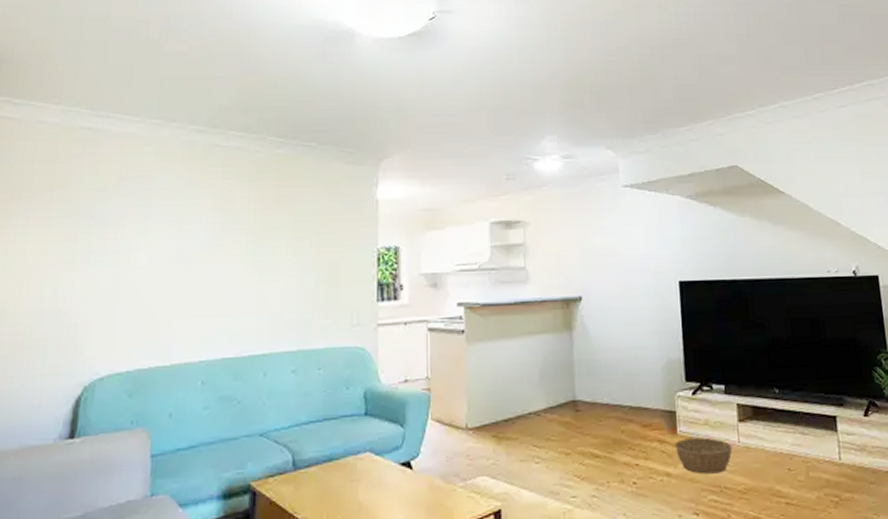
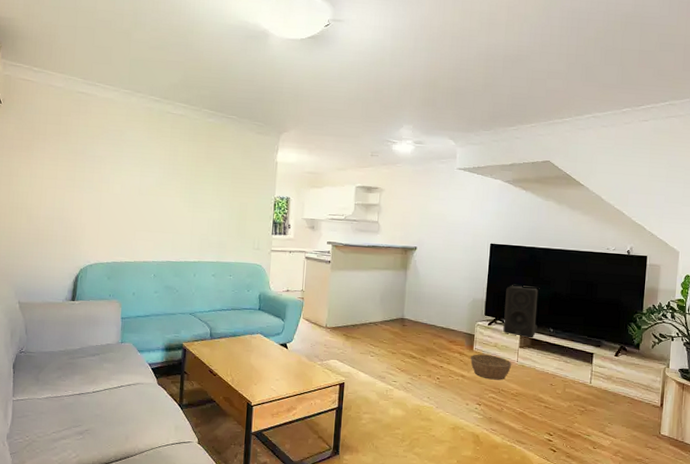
speaker: none [708,333,758,406] -> present [503,285,540,338]

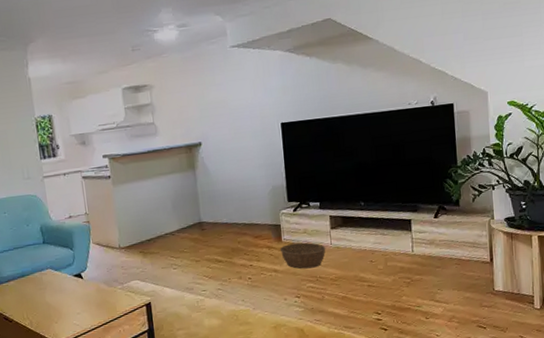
speaker: present [503,285,540,338] -> none [306,160,347,218]

